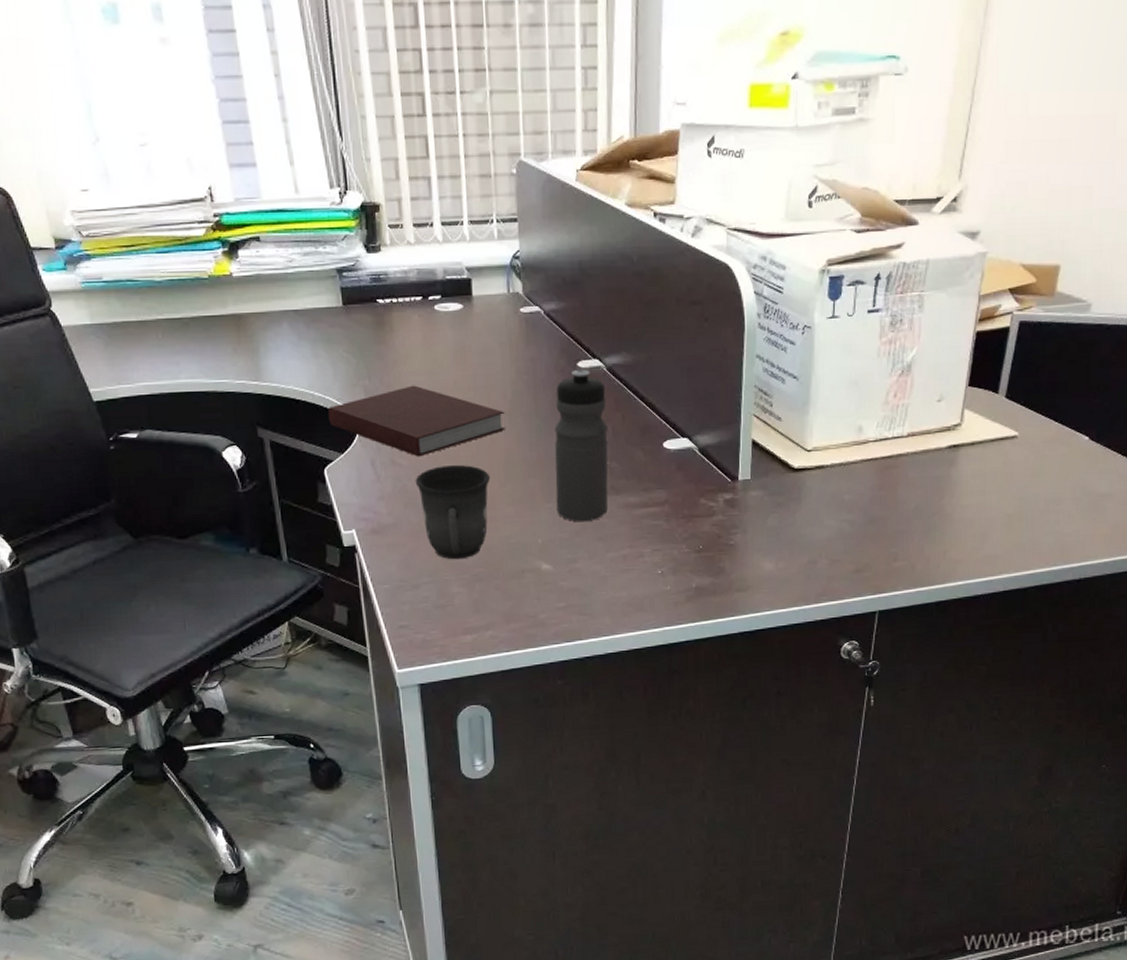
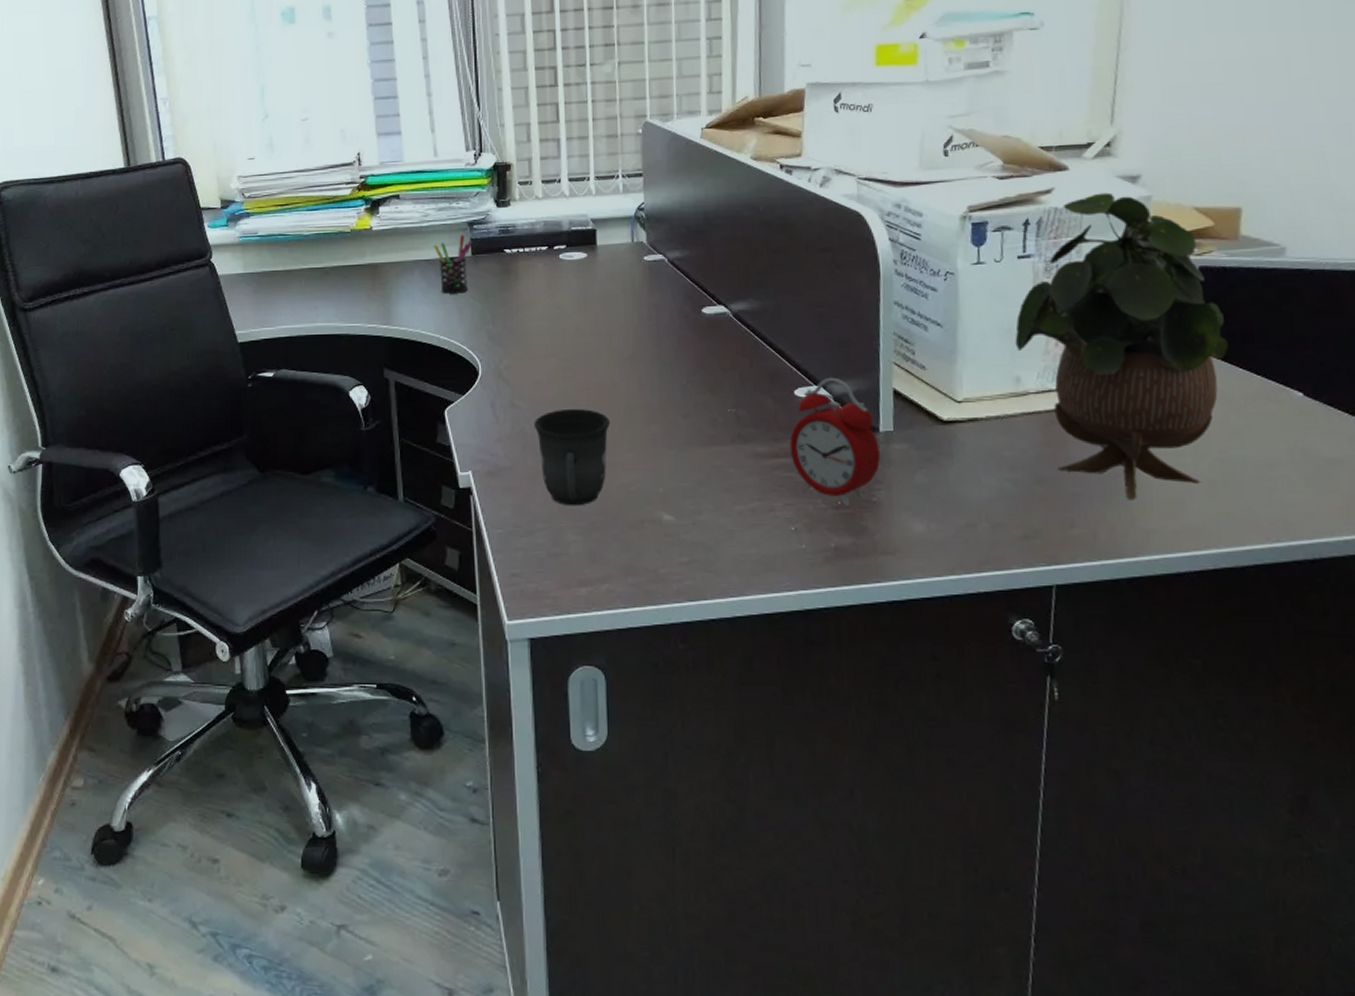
pen holder: none [300,283,343,347] -> present [433,235,472,294]
notebook: present [328,385,505,457] -> none [452,330,627,400]
water bottle: present [554,369,609,521] -> none [678,315,735,470]
alarm clock: none [658,429,738,550] -> present [789,377,880,507]
potted plant: none [860,248,1035,535] -> present [1015,192,1229,501]

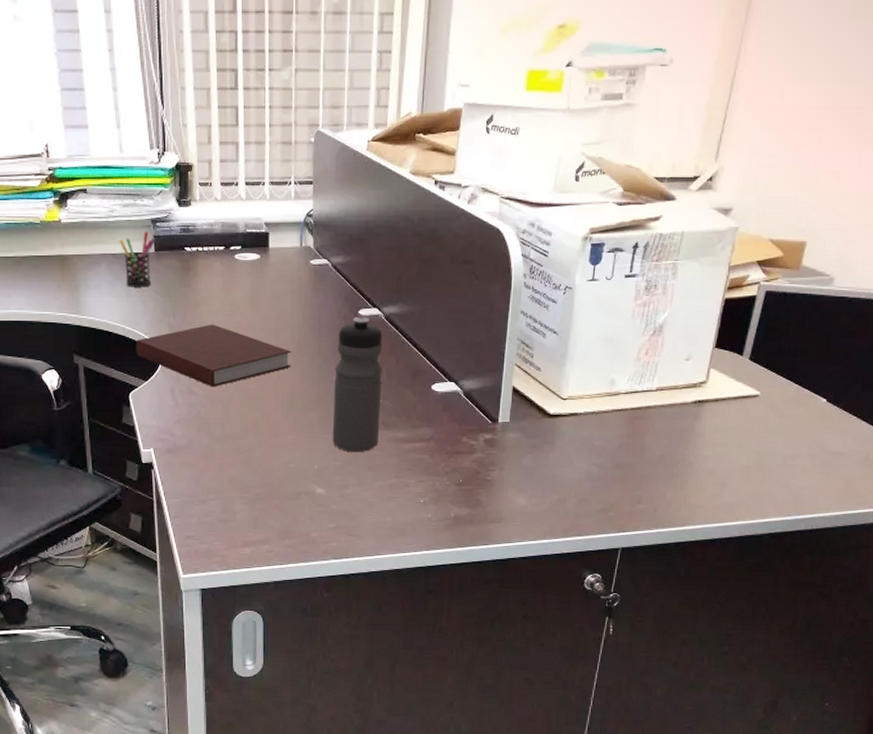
notebook: none [452,330,627,400] -> present [136,324,291,387]
mug: present [533,409,611,506] -> none [208,396,275,480]
water bottle: none [678,315,735,470] -> present [332,316,383,452]
alarm clock: present [789,377,880,507] -> none [424,375,497,484]
potted plant: present [1015,192,1229,501] -> none [614,222,778,482]

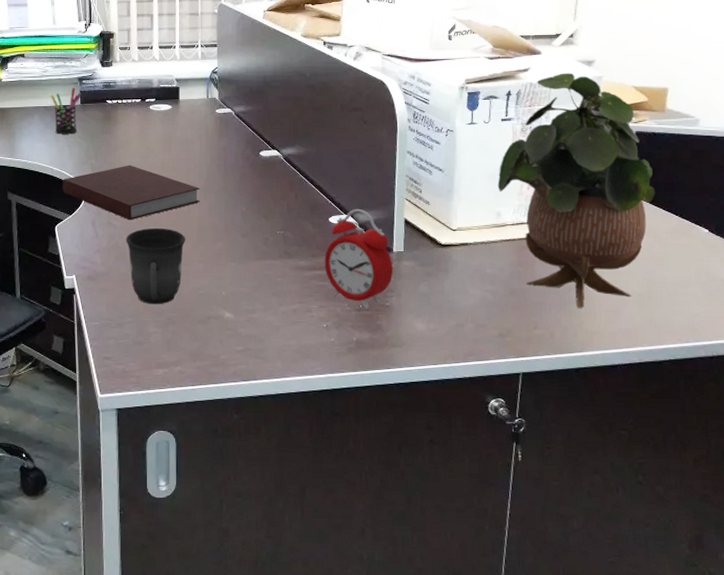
mug: none [208,396,275,480] -> present [125,228,186,305]
water bottle: present [332,316,383,452] -> none [238,157,283,279]
alarm clock: none [424,375,497,484] -> present [324,208,393,309]
potted plant: none [614,222,778,482] -> present [497,72,655,309]

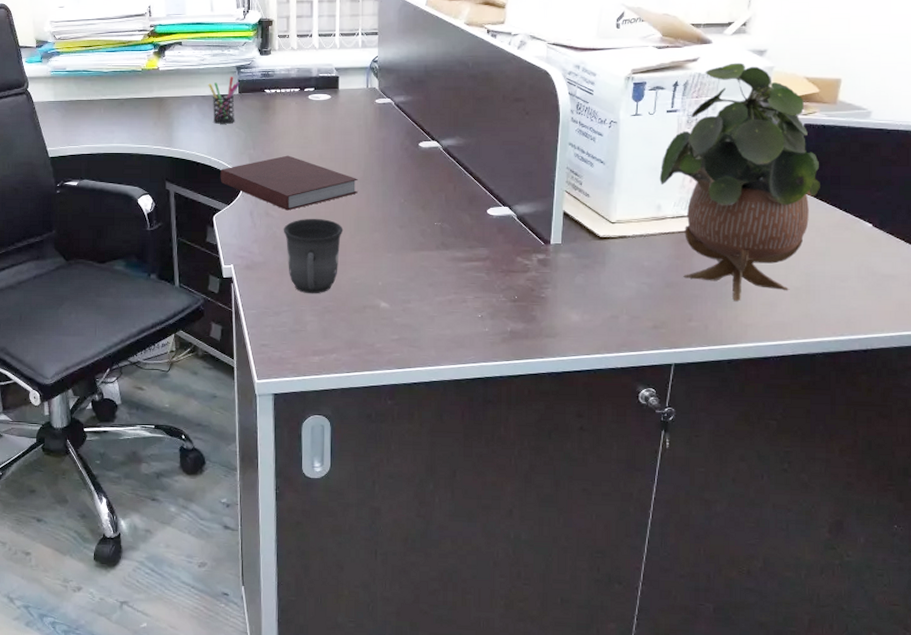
alarm clock: present [324,208,393,309] -> none [481,200,549,300]

